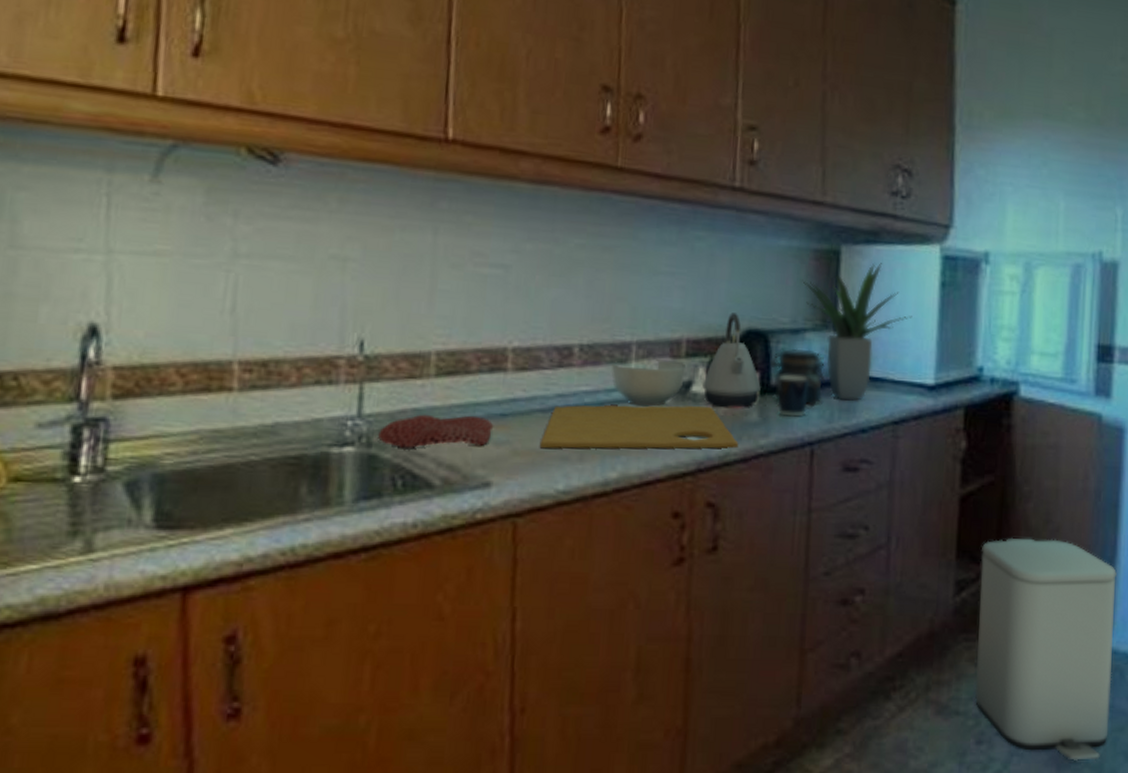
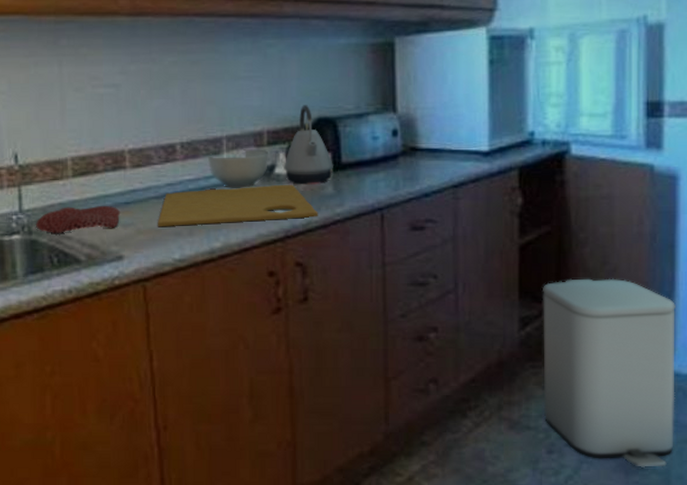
jar: present [769,348,826,405] -> none [339,130,389,177]
mug: present [777,375,818,417] -> none [347,153,383,188]
potted plant: present [802,263,912,401] -> none [362,49,464,171]

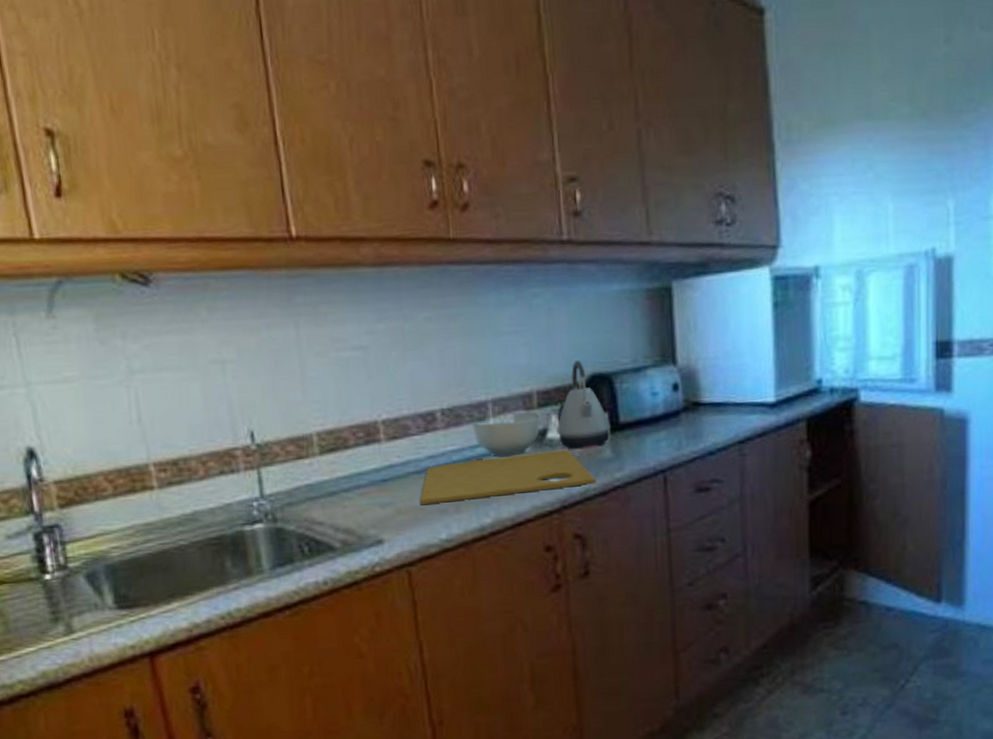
sponge: present [36,205,121,233] -> none [281,484,378,519]
pedal bin: present [543,278,675,469] -> none [833,530,966,722]

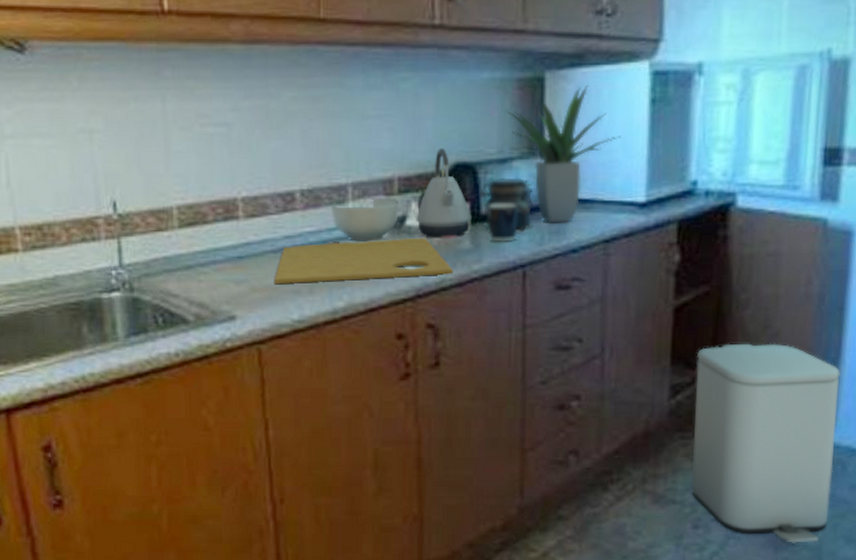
jar: none [616,385,670,436] -> present [478,177,534,230]
mug: none [625,411,665,449] -> present [487,204,527,242]
potted plant: none [638,293,748,428] -> present [507,85,621,223]
pedal bin: none [833,530,966,722] -> present [691,343,841,544]

